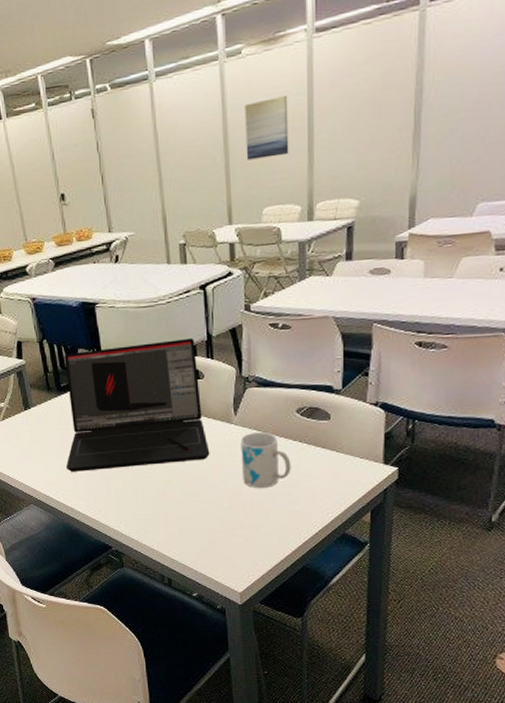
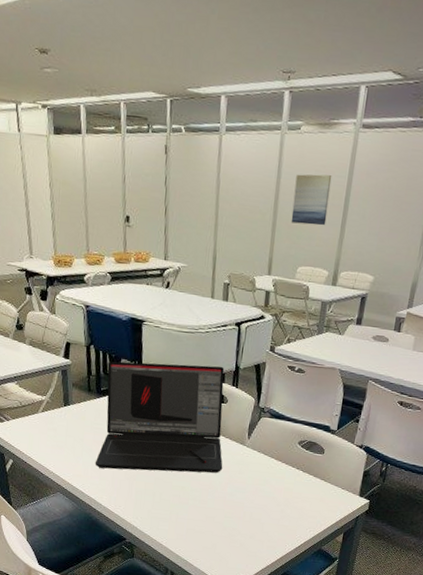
mug: present [240,431,291,488] -> none [247,455,288,504]

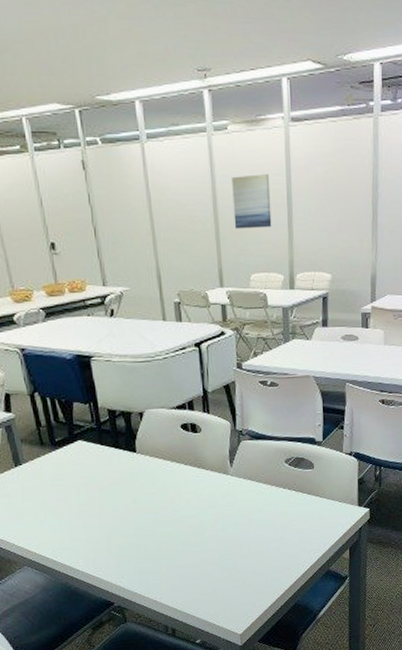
laptop: present [95,361,224,473] -> none [58,393,209,529]

